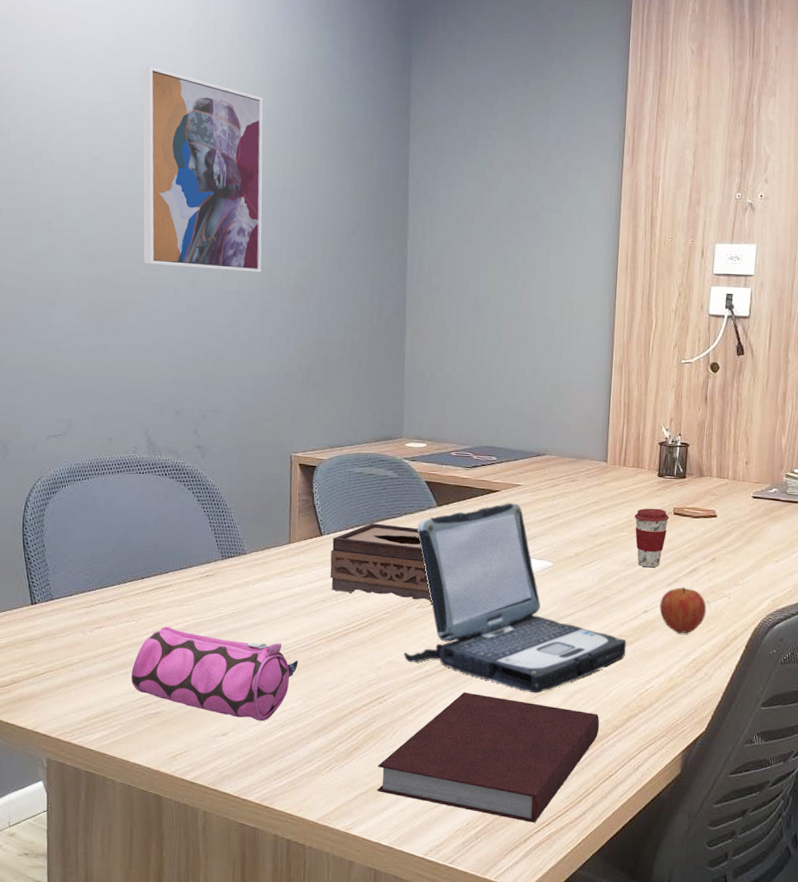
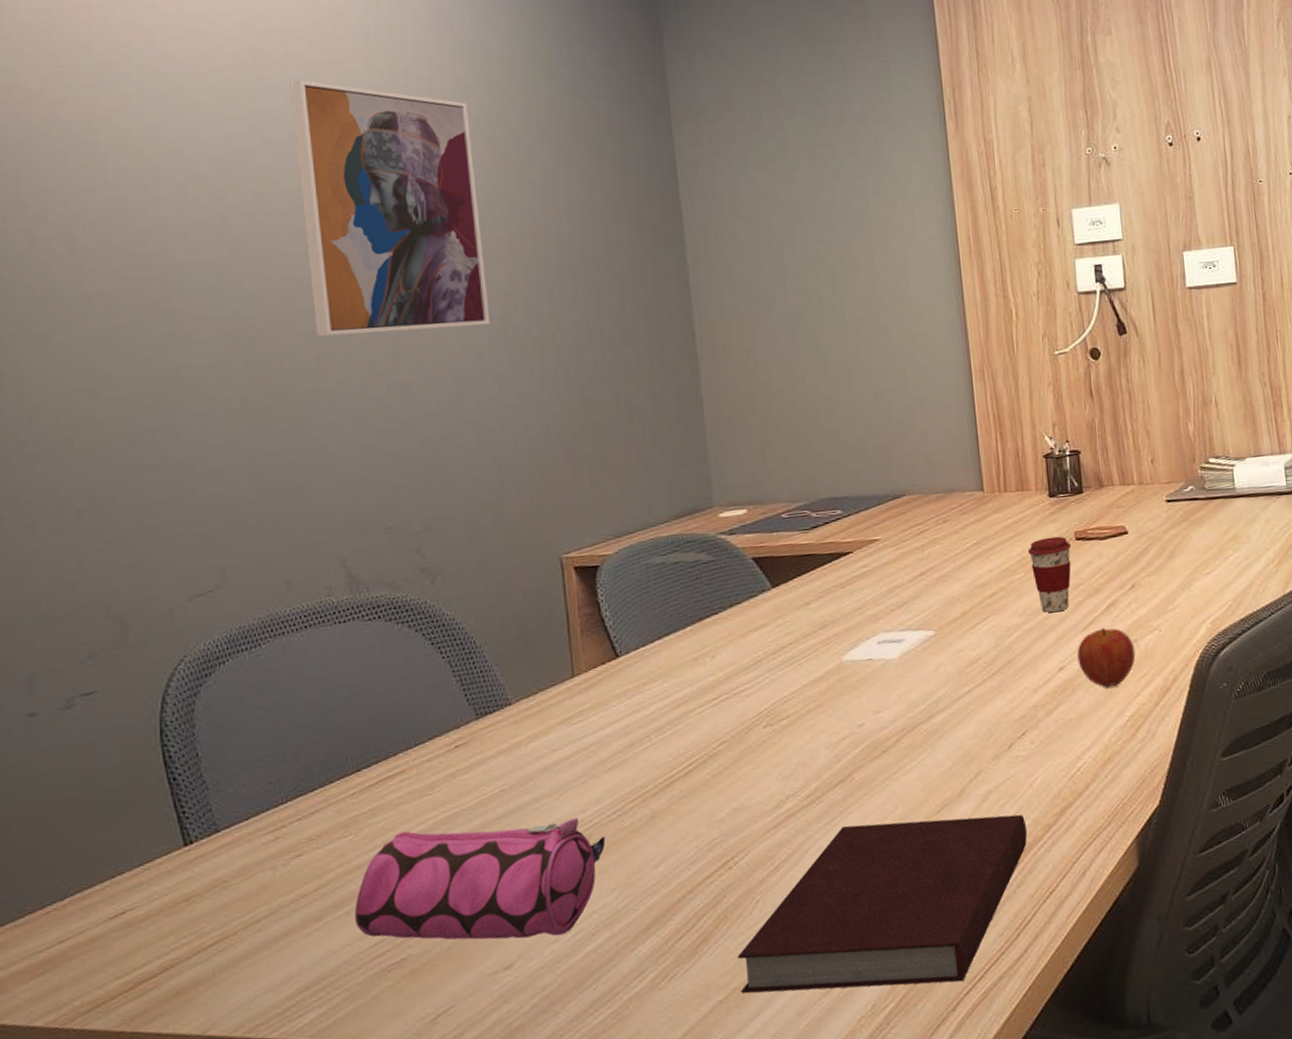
tissue box: present [330,523,432,602] -> none [634,622,782,729]
laptop: present [404,502,627,694] -> none [750,563,1046,807]

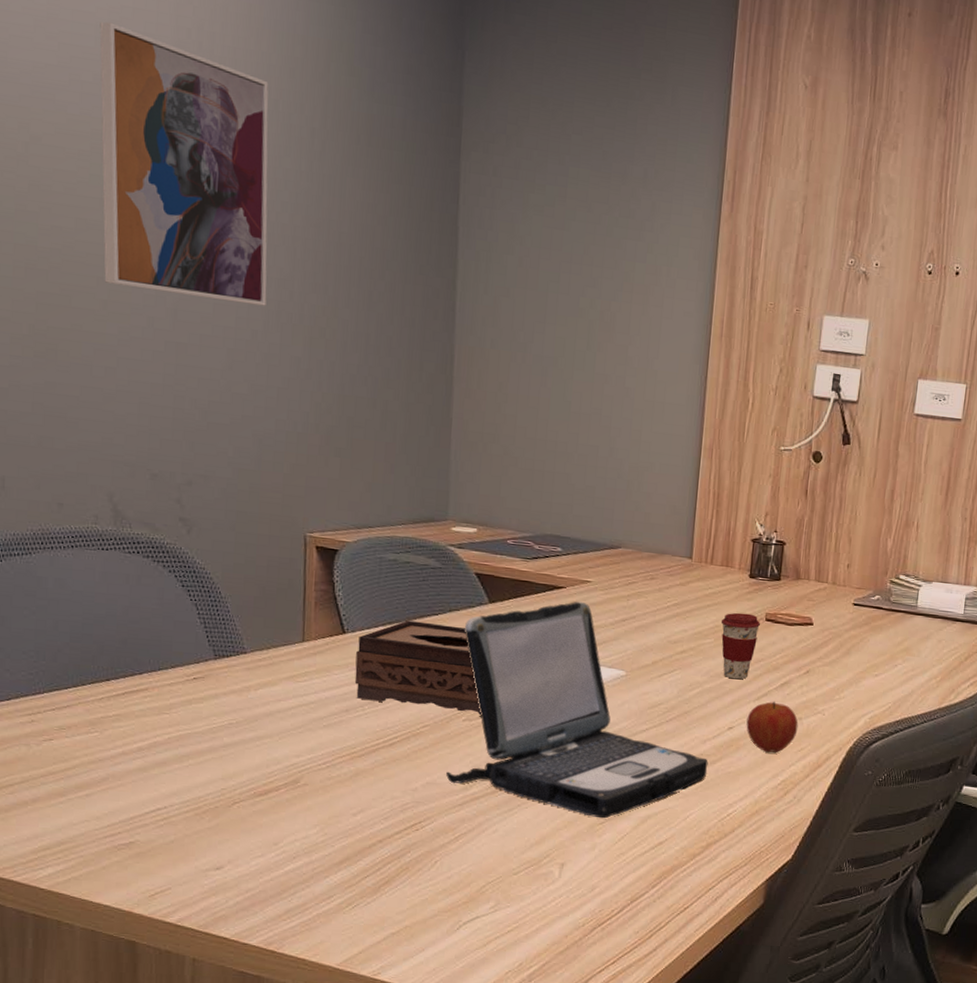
pencil case: present [355,817,606,940] -> none [94,739,314,853]
tissue box: none [634,622,782,729] -> present [354,620,481,715]
notebook: present [737,814,1028,994] -> none [411,817,675,962]
laptop: none [750,563,1046,807] -> present [446,601,708,819]

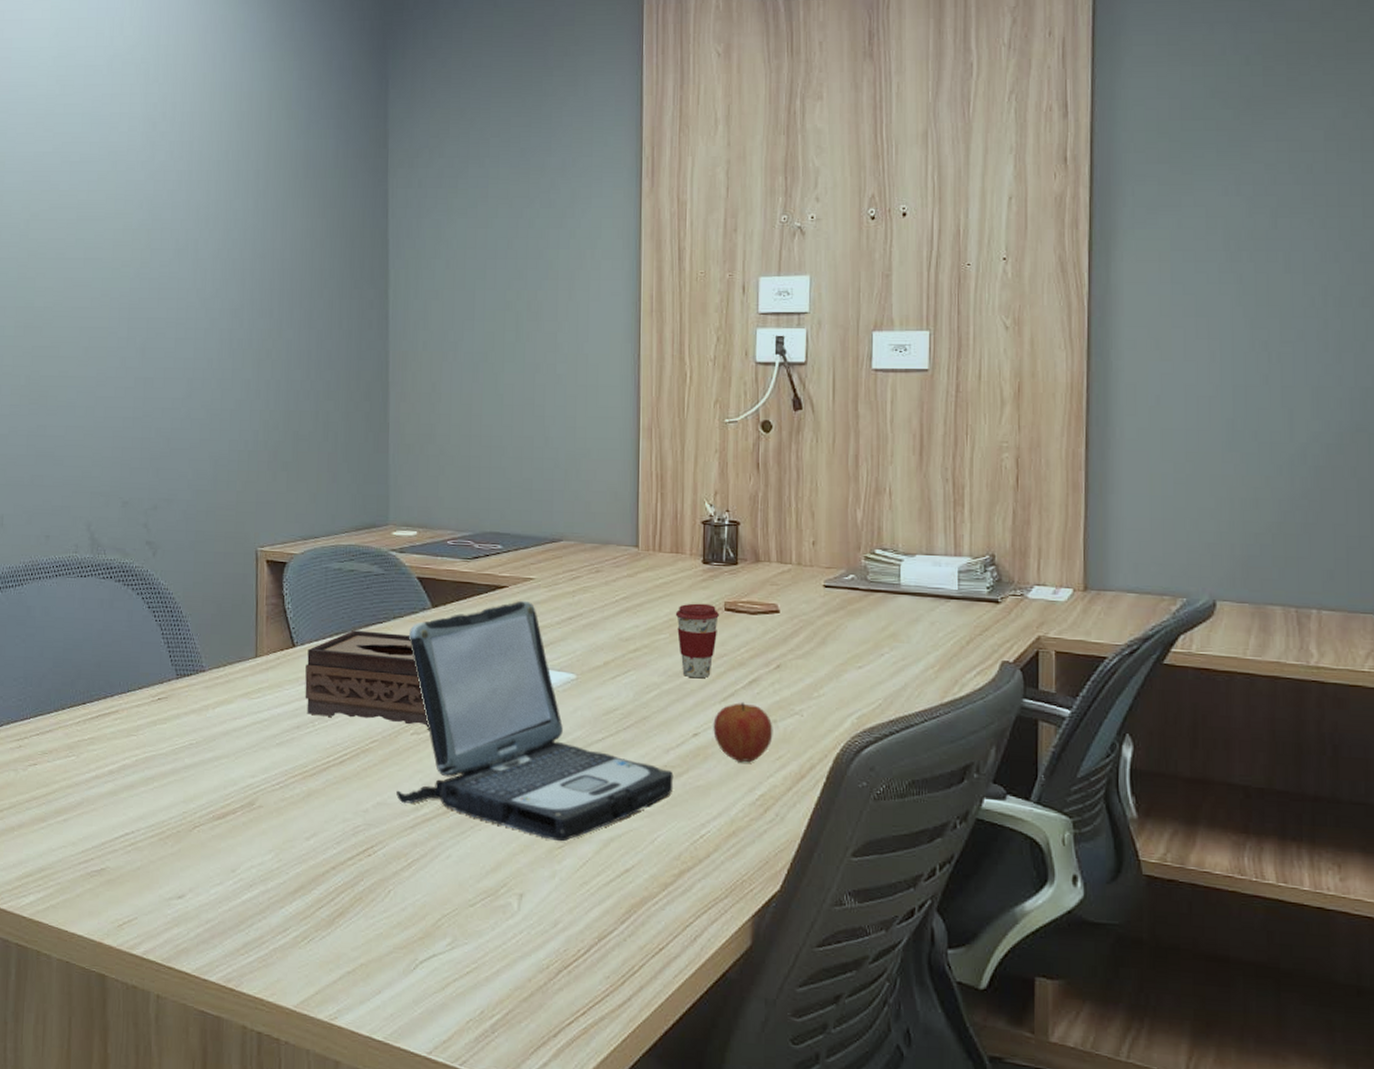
wall art: present [99,21,269,306] -> none [85,109,221,336]

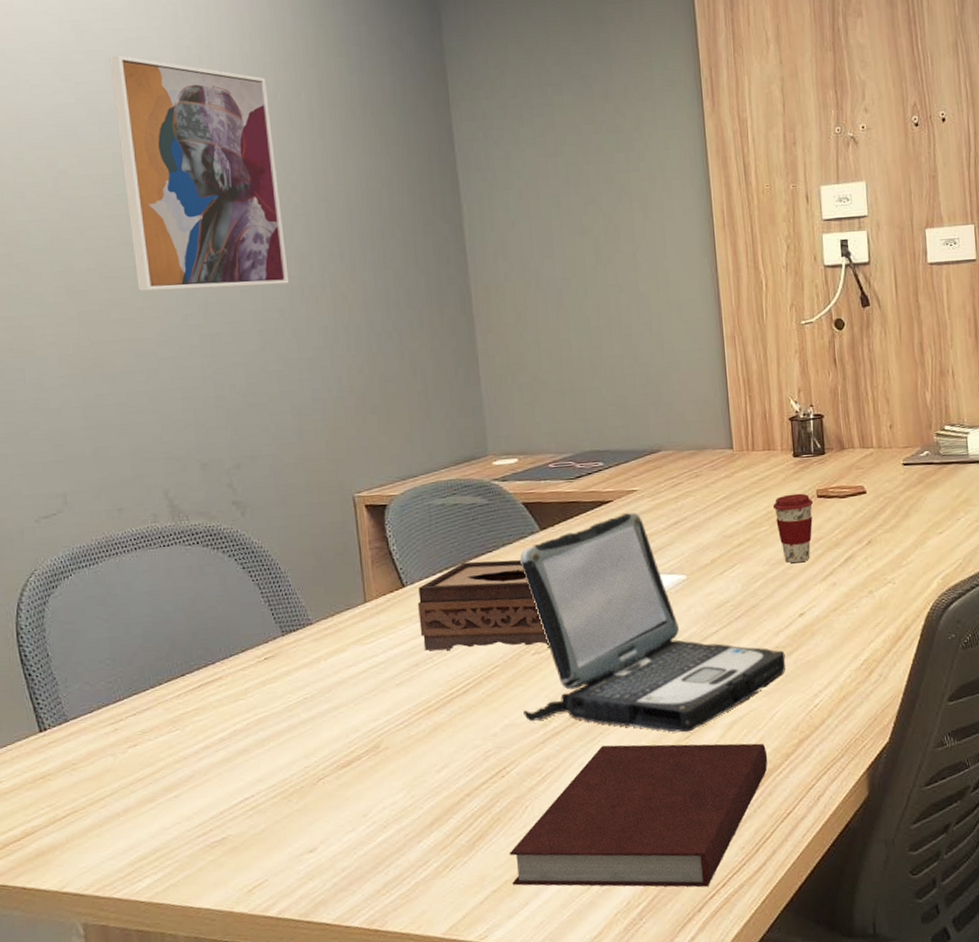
wall art: none [85,109,221,336] -> present [109,55,289,291]
notebook: none [367,840,644,1012] -> present [509,743,768,887]
apple: present [713,701,773,763] -> none [816,578,871,634]

